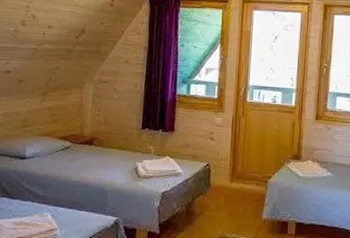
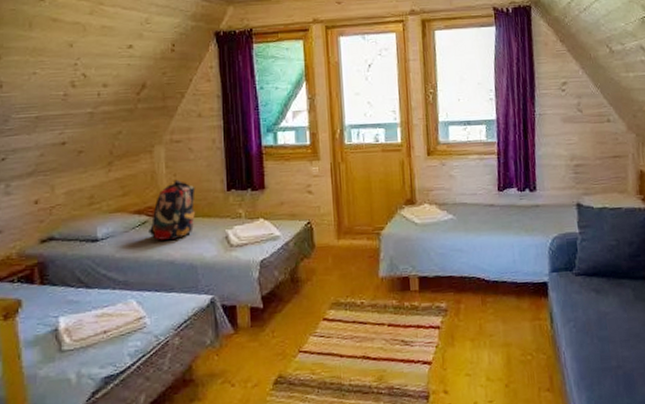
backpack: none [70,114,115,166] -> present [149,179,196,241]

